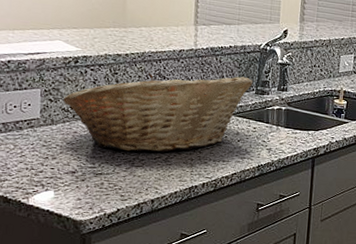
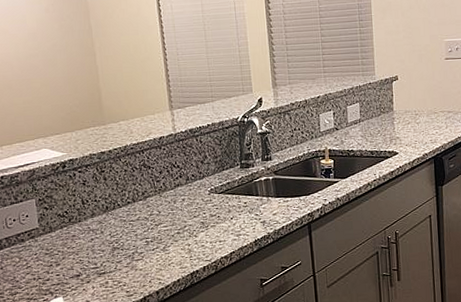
fruit basket: present [63,73,254,152] -> none [58,152,237,247]

